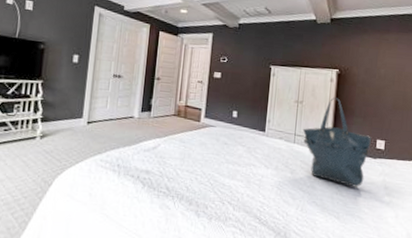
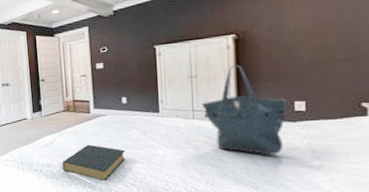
hardback book: none [161,154,228,197] -> present [62,144,126,182]

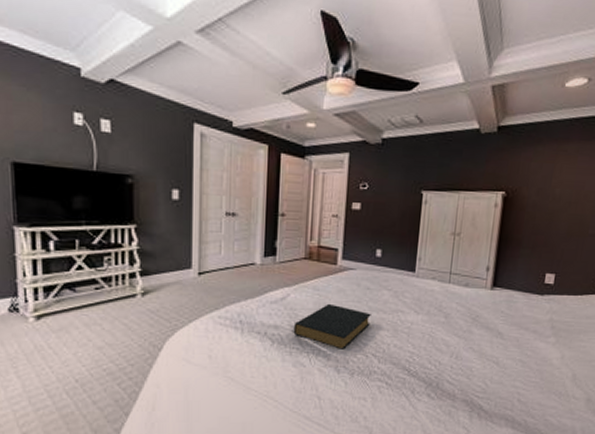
tote bag: present [201,65,287,155] -> none [459,226,540,329]

